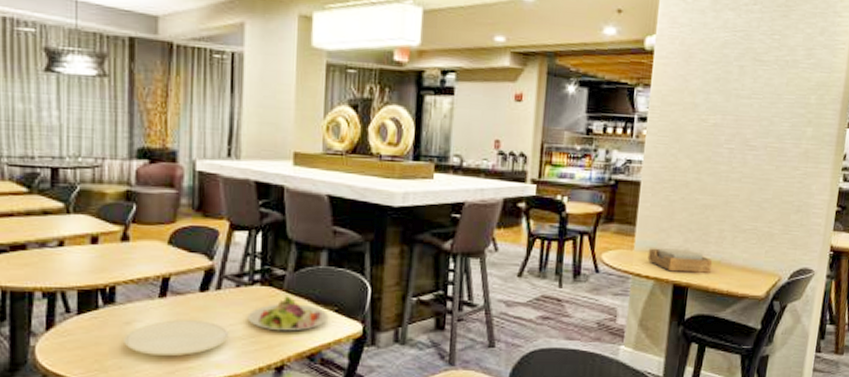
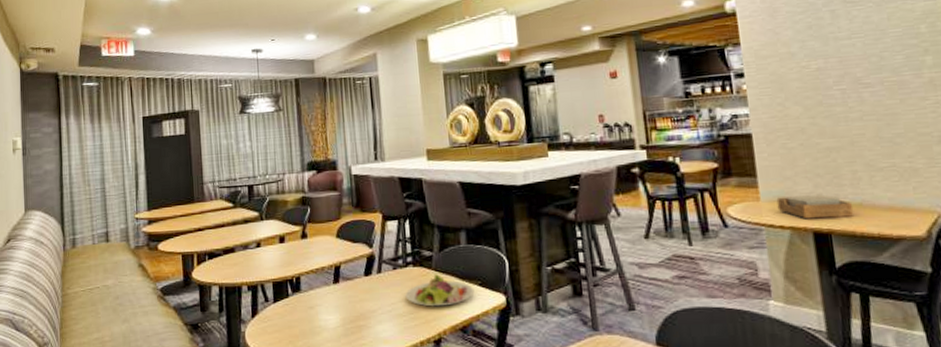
plate: present [124,320,229,356] -> none [309,301,392,335]

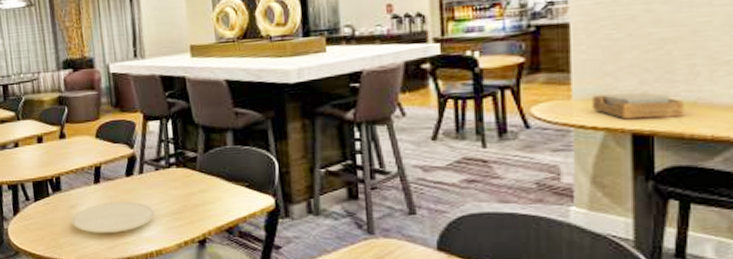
plate: none [309,301,392,335] -> present [71,201,155,233]
salad plate: present [405,274,475,307] -> none [168,176,242,208]

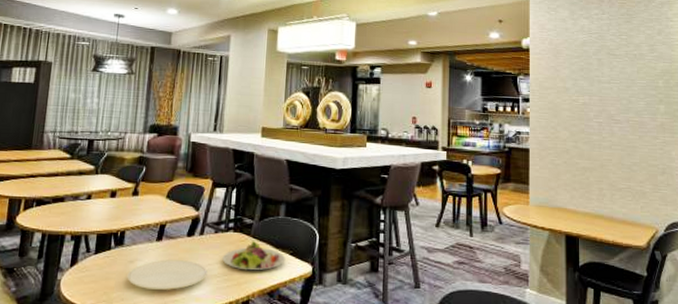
salad plate: none [168,176,242,208] -> present [222,241,286,271]
napkin holder: present [591,92,685,120] -> none [541,203,597,225]

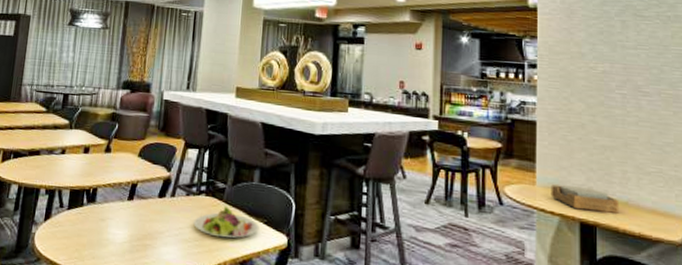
plate: present [127,259,208,290] -> none [98,220,179,252]
napkin holder: none [541,203,597,225] -> present [550,184,620,213]

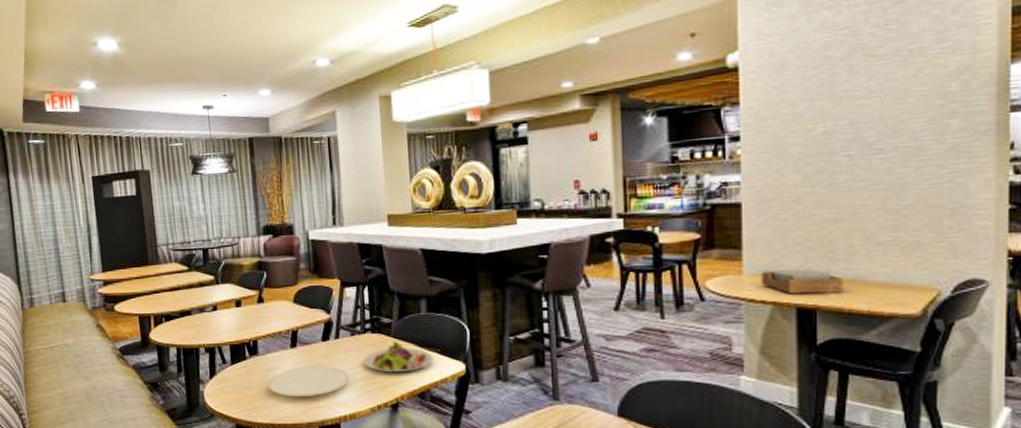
plate: none [98,220,179,252] -> present [267,366,350,397]

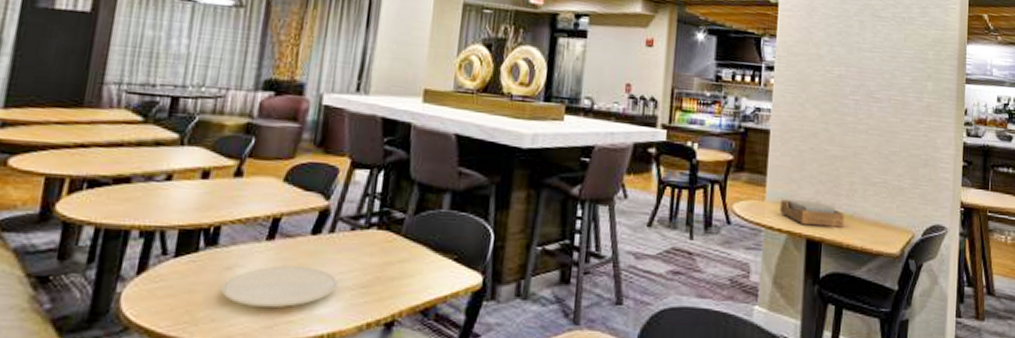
salad plate: present [363,341,434,373] -> none [359,242,448,282]

